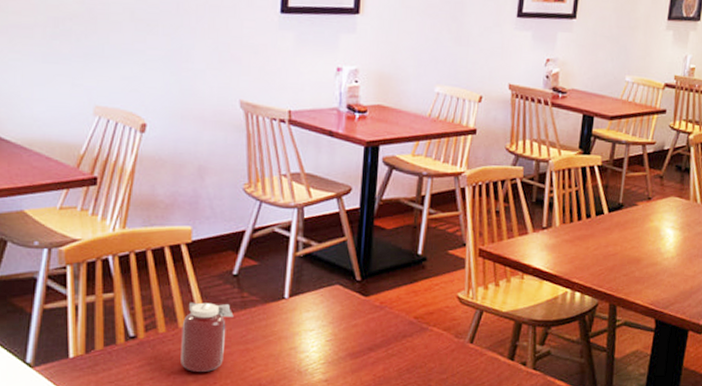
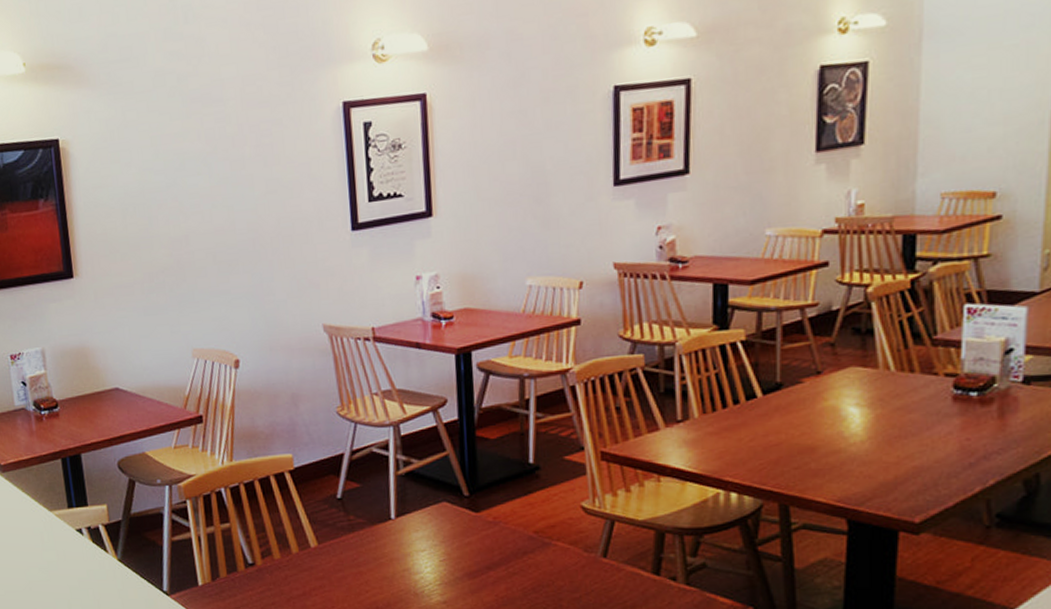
jar: present [181,302,234,373] -> none [295,527,343,597]

